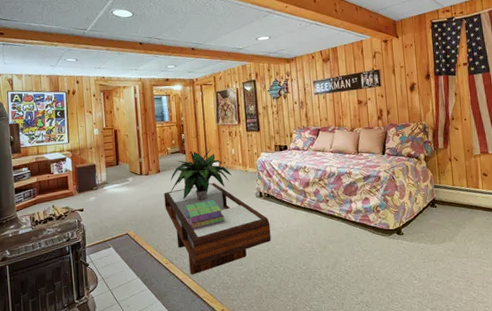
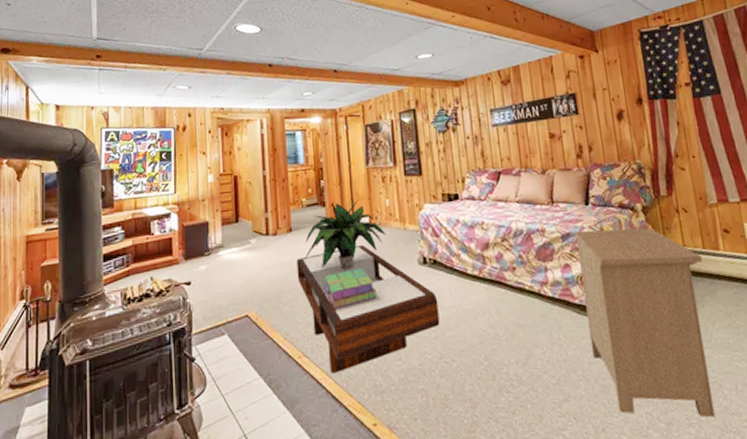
nightstand: none [373,172,466,305] -> present [575,227,715,418]

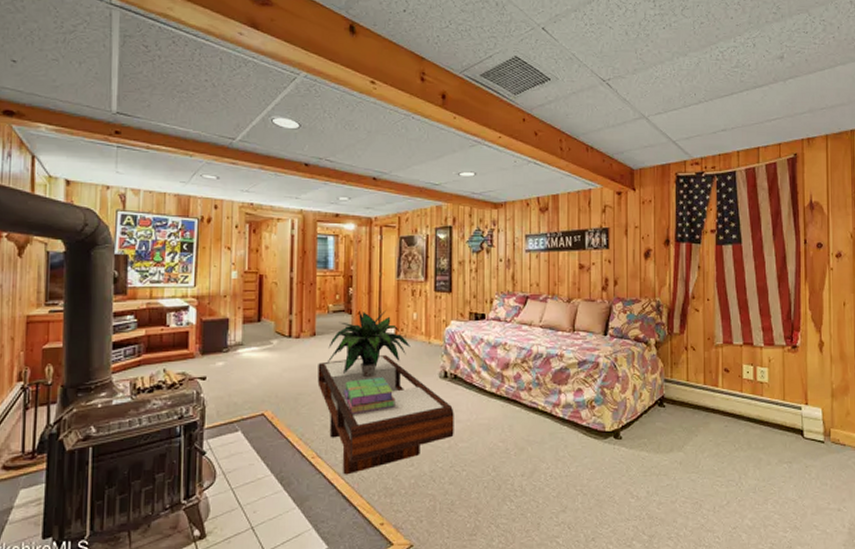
nightstand: present [575,227,715,418] -> none [591,359,701,533]

